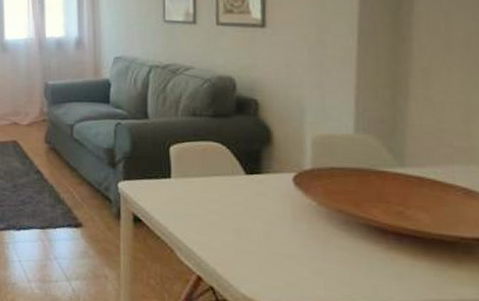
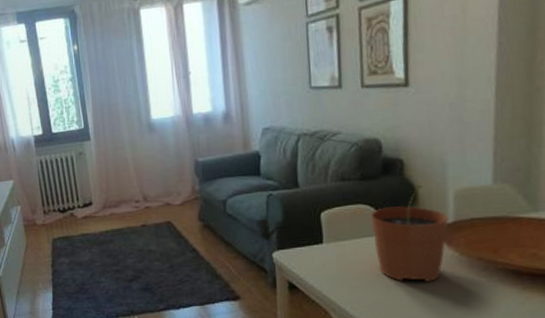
plant pot: none [222,127,306,230] -> present [370,184,449,282]

